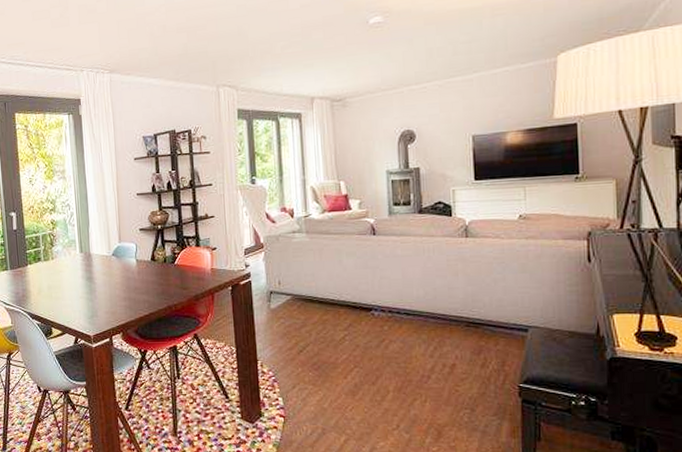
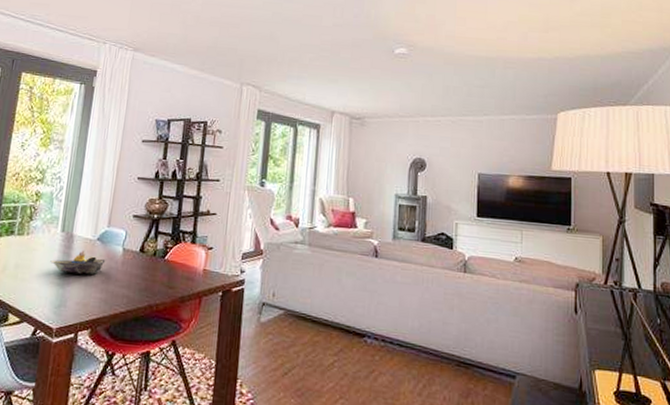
decorative bowl: none [76,266,123,288] -> present [50,250,106,275]

